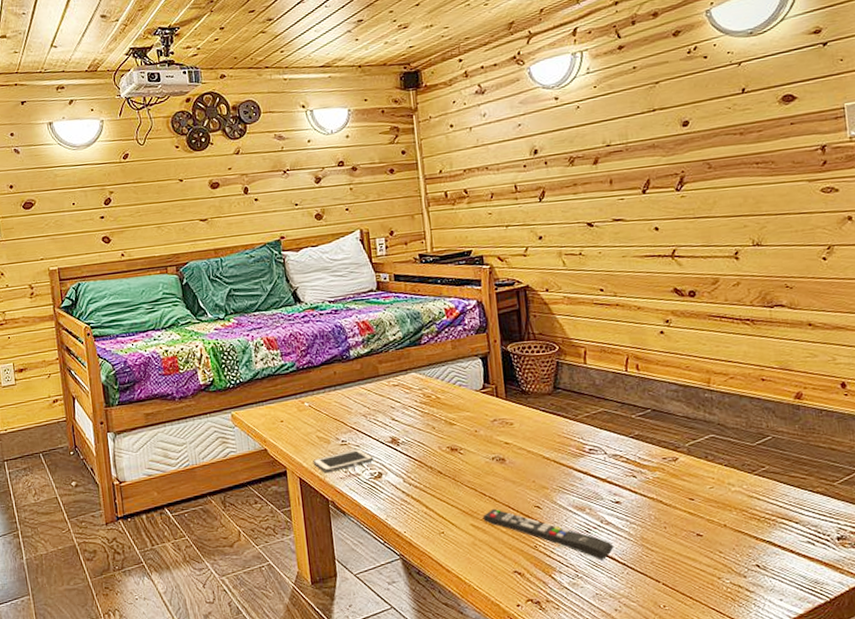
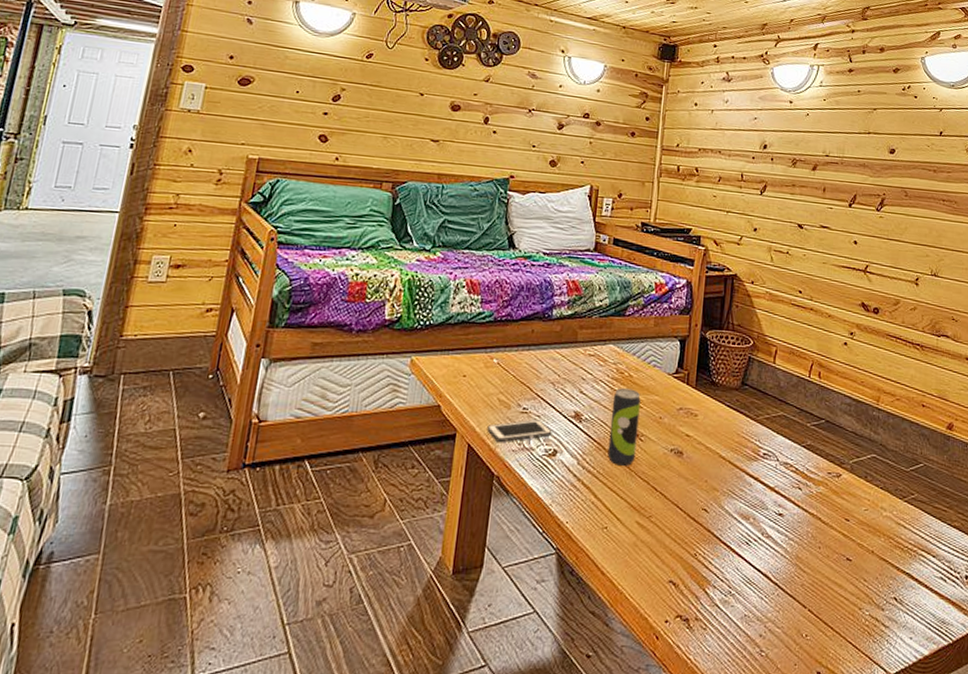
beverage can: none [424,409,459,478] -> present [607,388,641,466]
remote control: present [482,508,614,560] -> none [649,506,770,577]

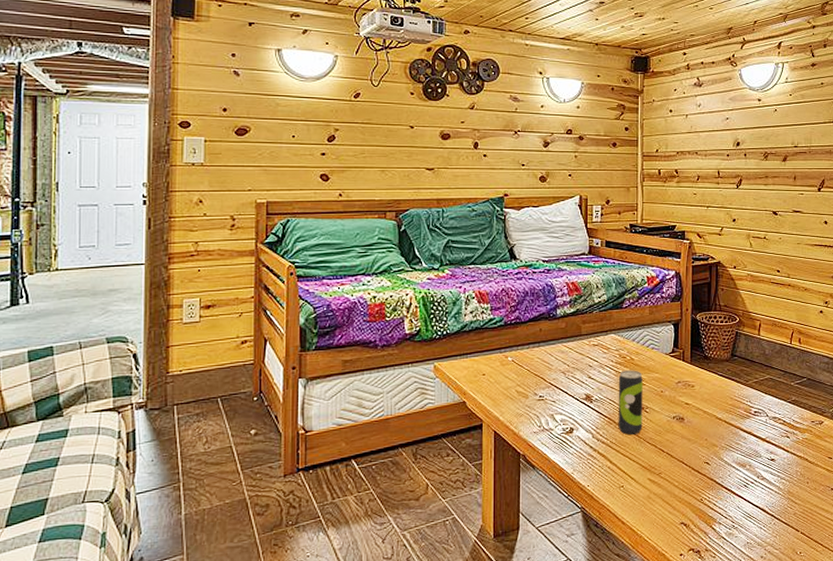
cell phone: present [487,419,552,443] -> none [509,404,567,428]

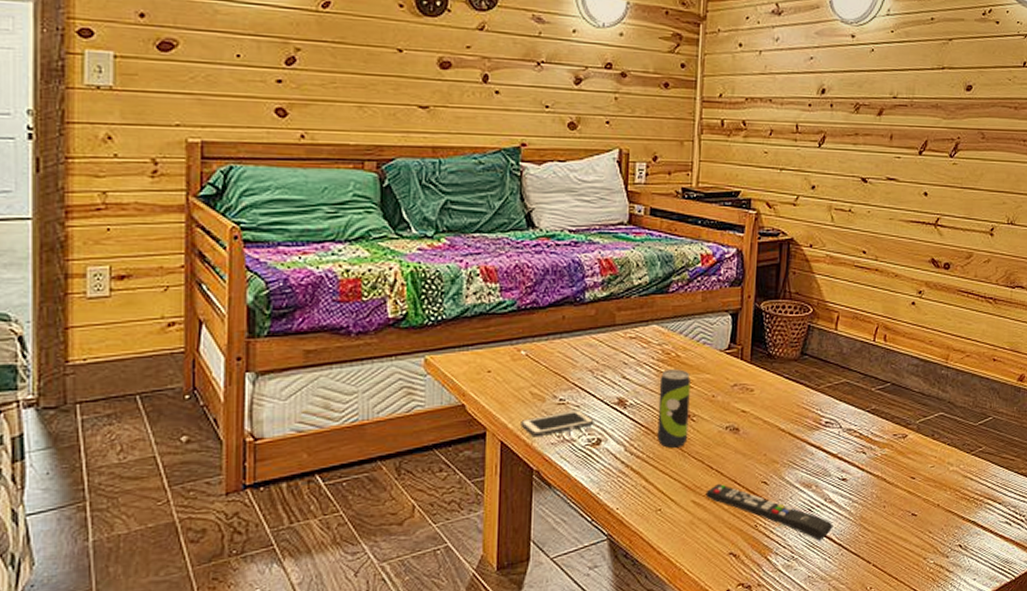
cell phone: none [509,404,567,428] -> present [520,410,594,438]
remote control: none [659,463,766,512] -> present [705,483,833,541]

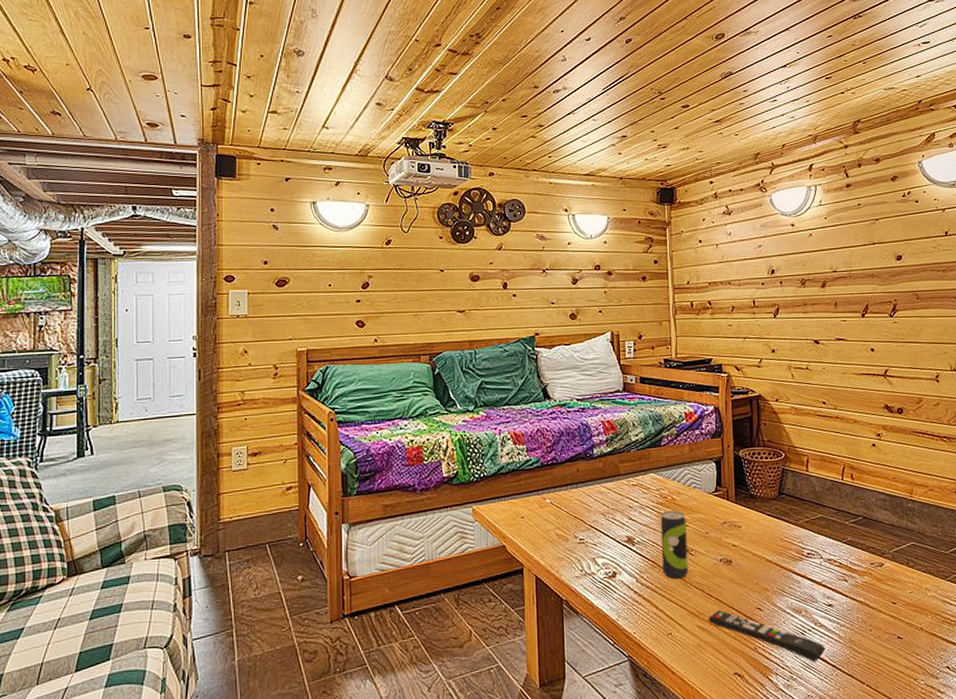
cell phone: present [520,410,594,438] -> none [550,548,609,572]

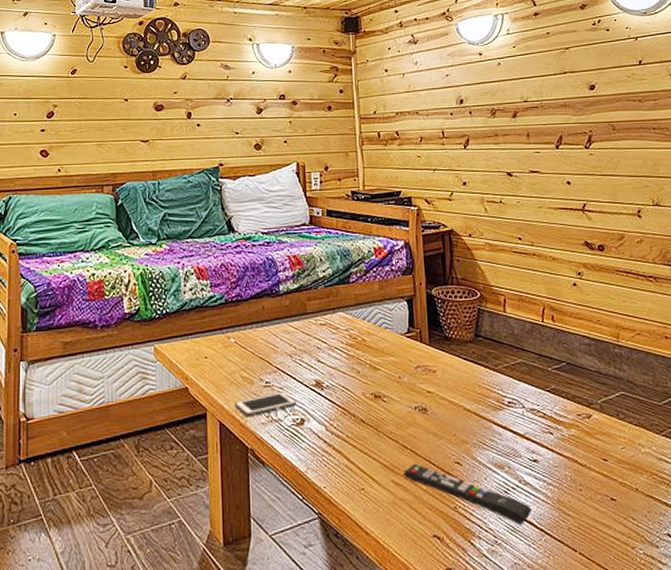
cell phone: none [550,548,609,572] -> present [234,392,297,418]
beverage can: present [660,510,689,579] -> none [350,352,381,428]

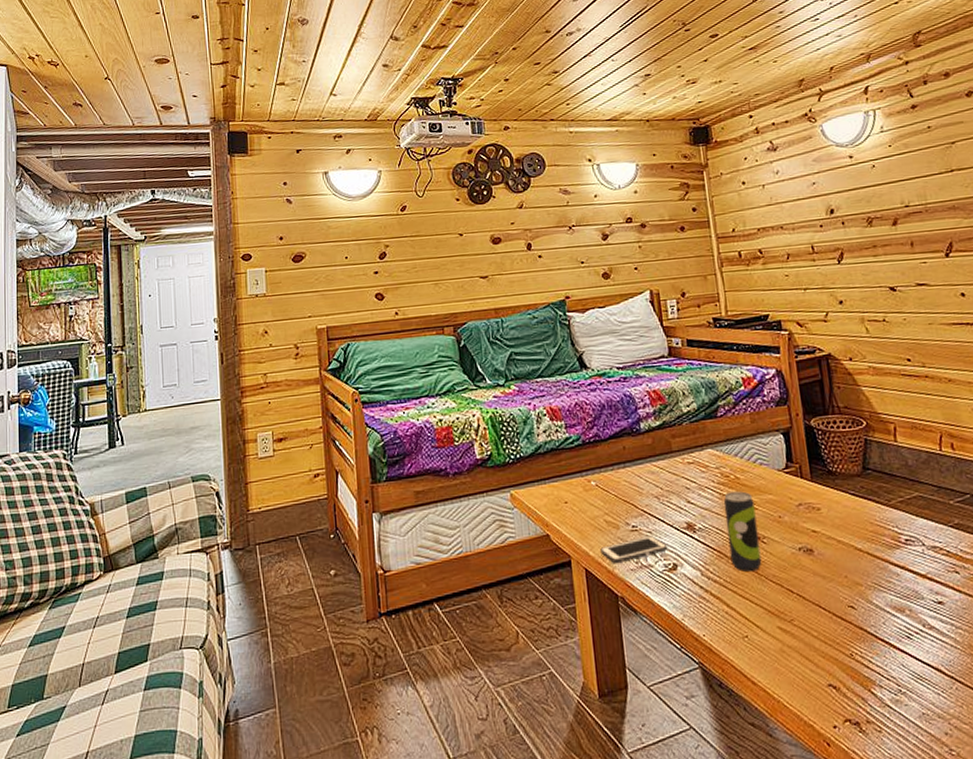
beverage can: none [350,352,381,428] -> present [723,491,762,572]
remote control: present [403,463,532,525] -> none [790,607,940,672]

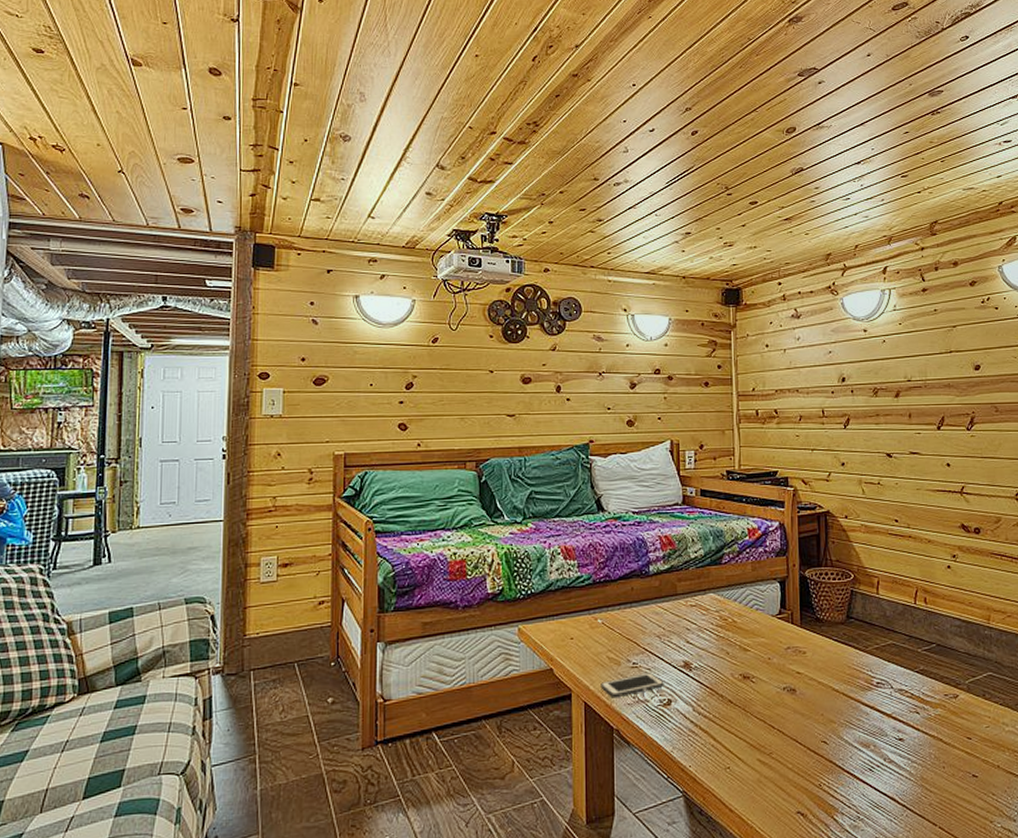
beverage can: present [723,491,762,572] -> none [719,634,749,708]

